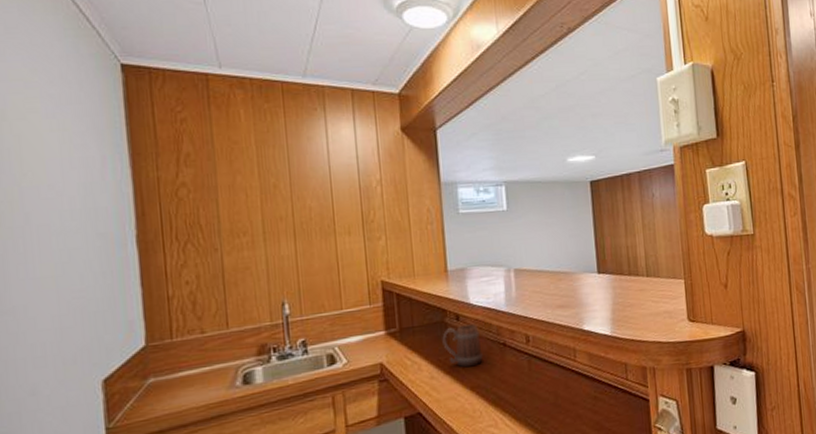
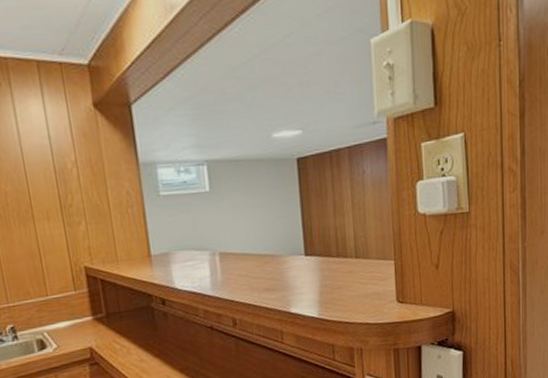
beer mug: present [442,323,483,368] -> none [149,307,191,351]

